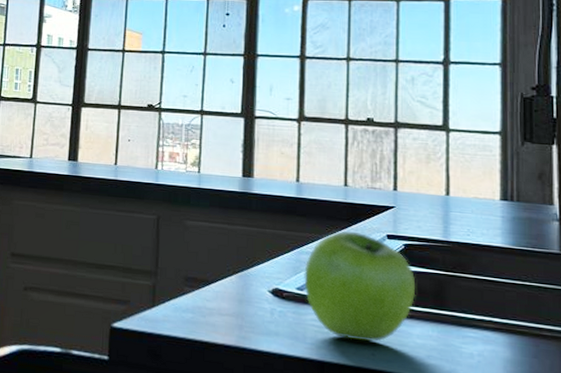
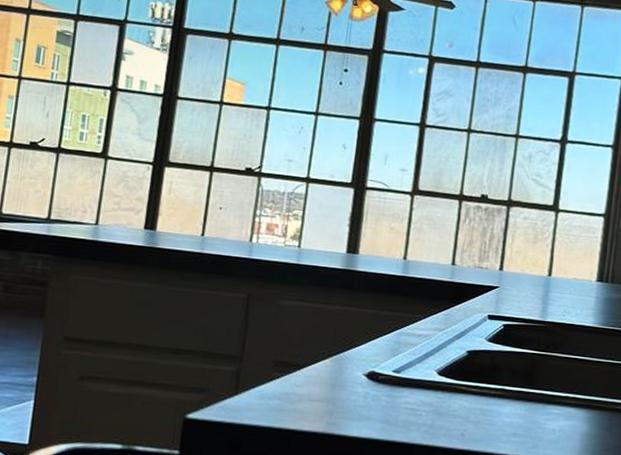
fruit: present [304,231,416,342] -> none [400,311,510,423]

